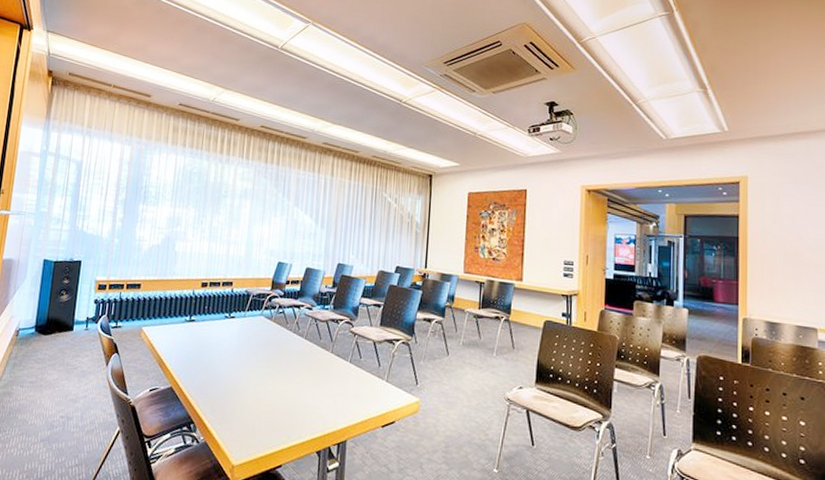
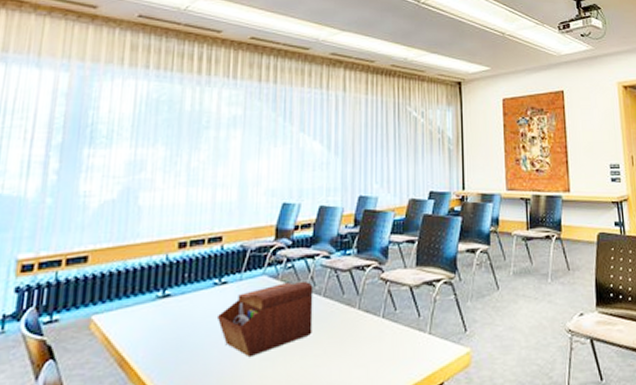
sewing box: none [226,323,298,376] -> present [216,280,314,358]

